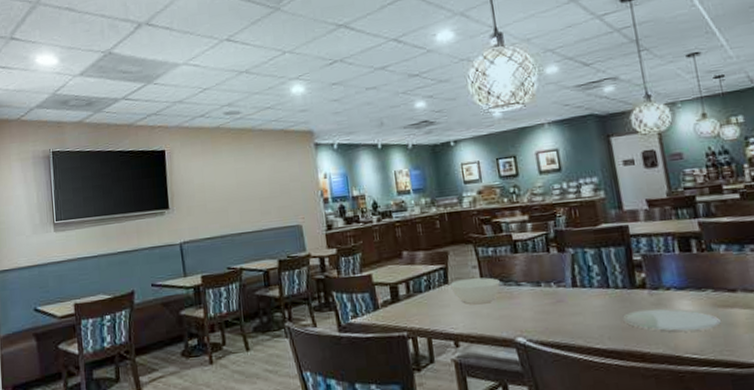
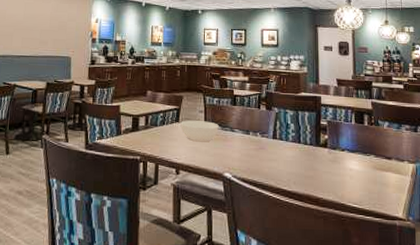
plate: present [622,308,721,333] -> none [307,164,377,186]

